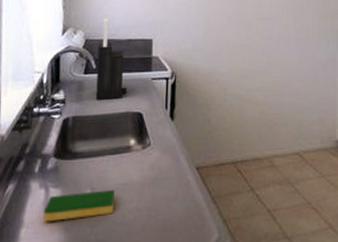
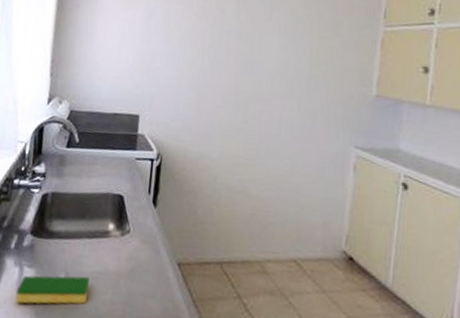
knife block: present [95,19,127,99] -> none [76,89,109,178]

